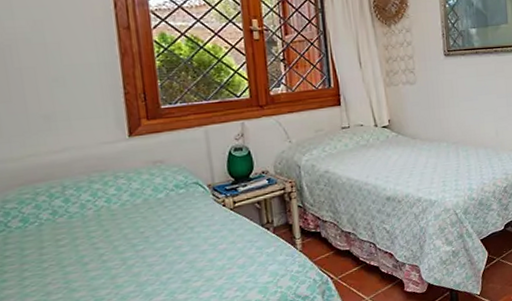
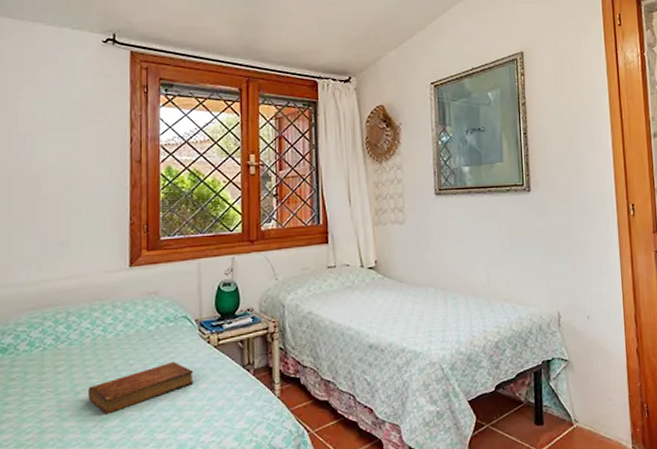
bible: none [97,225,212,282] -> present [88,361,194,415]

